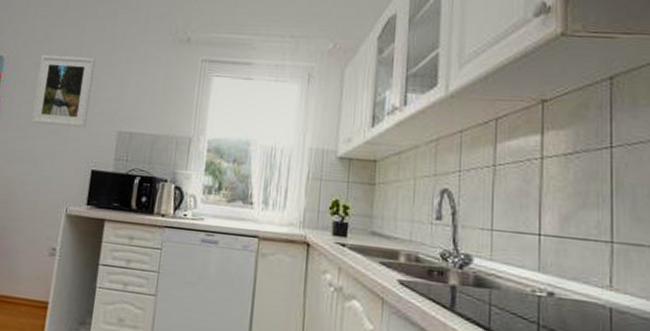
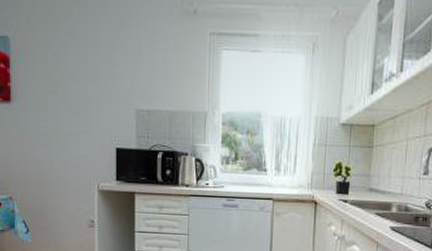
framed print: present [31,55,96,128] -> none [48,34,105,108]

